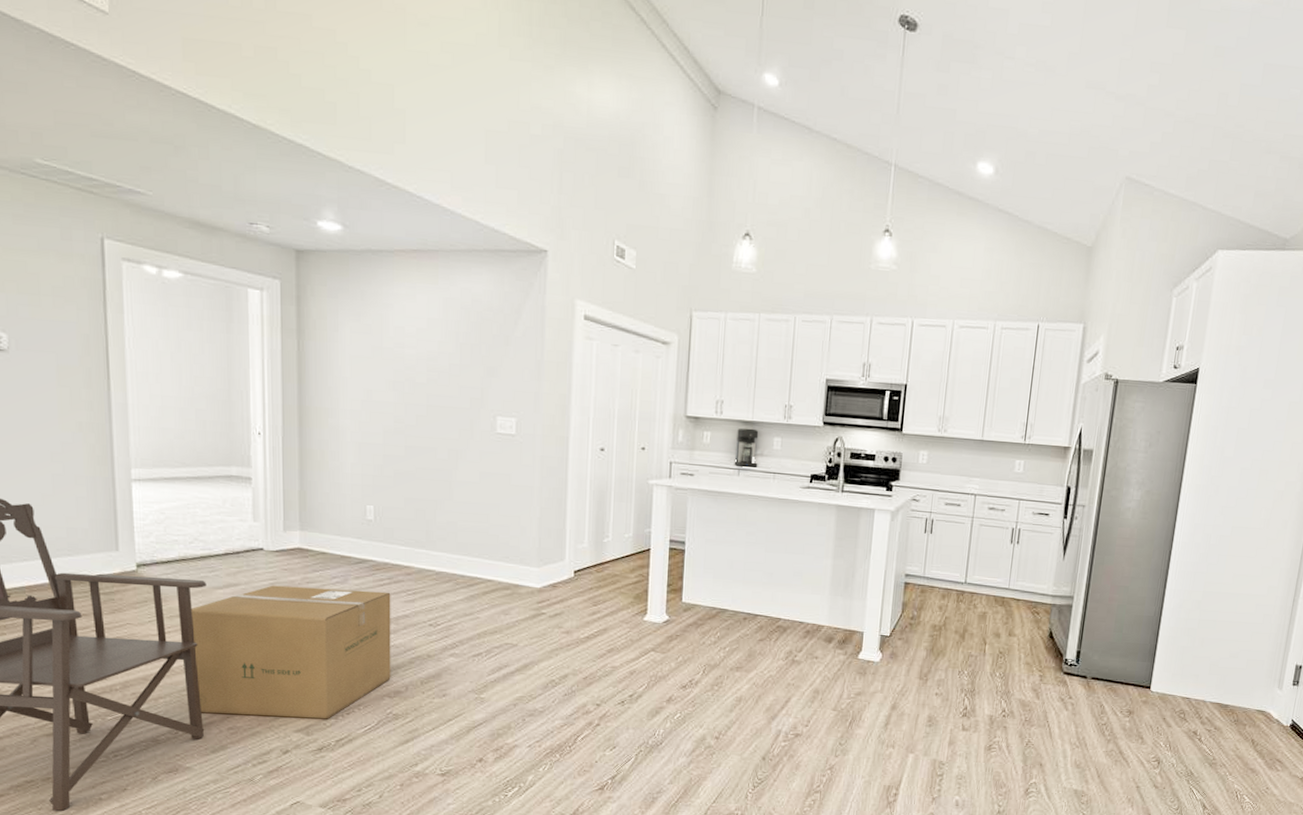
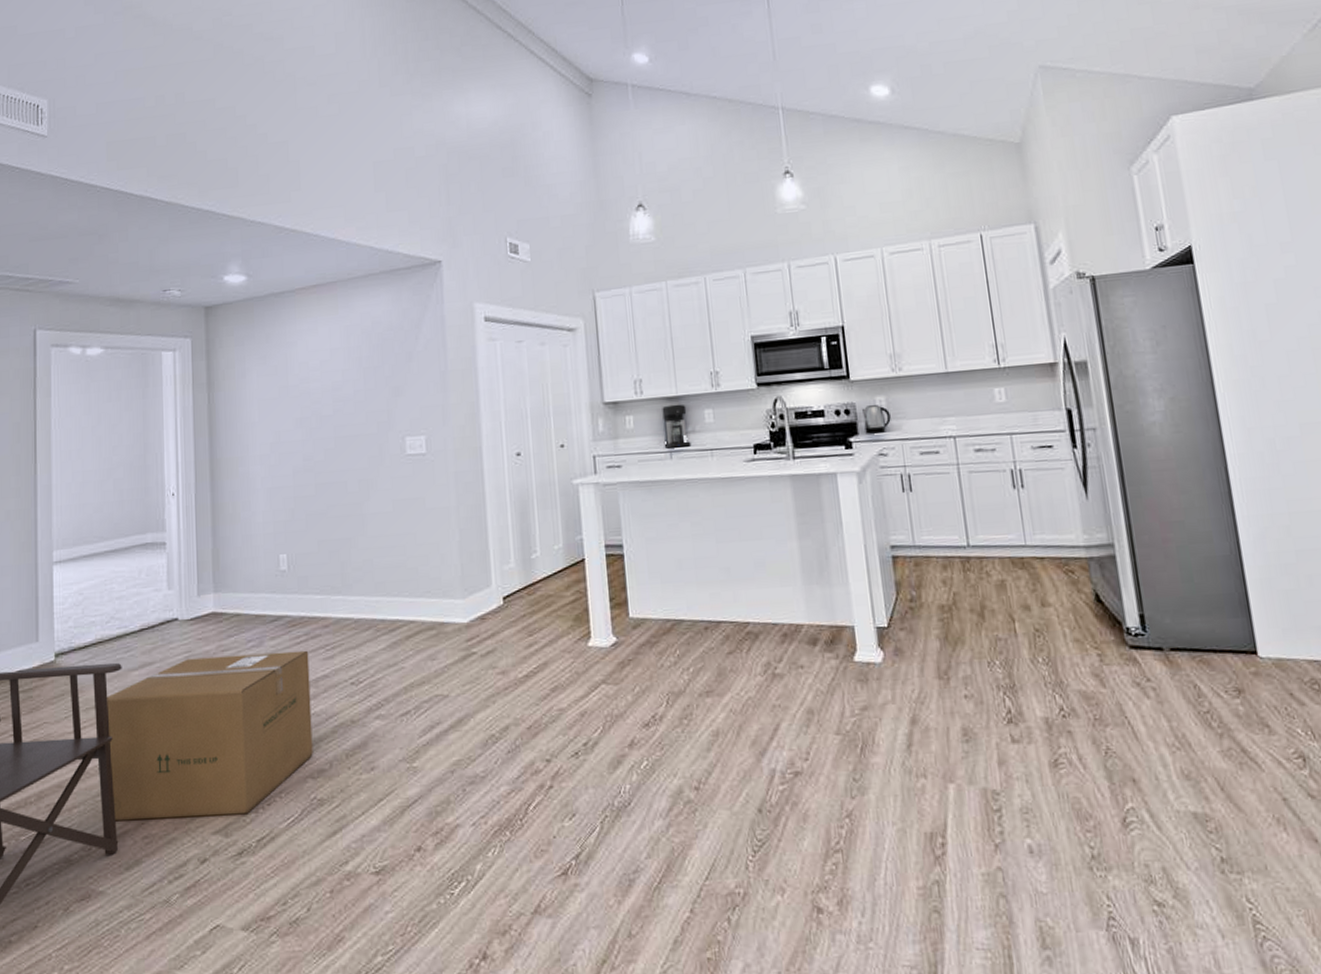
kettle: none [905,456,929,482] -> present [861,404,891,434]

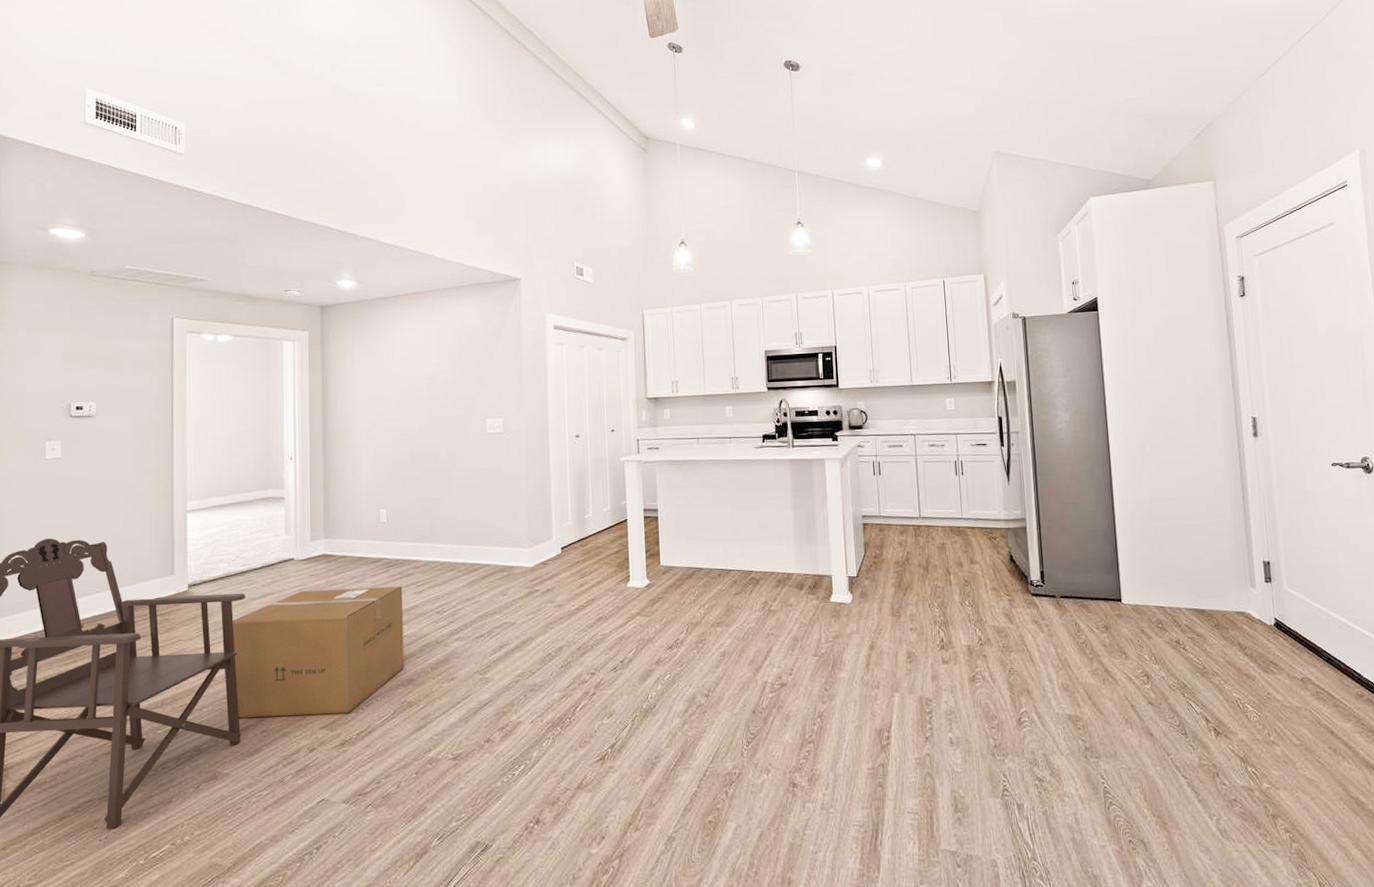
coffee maker: present [662,405,691,449] -> none [693,402,715,436]

